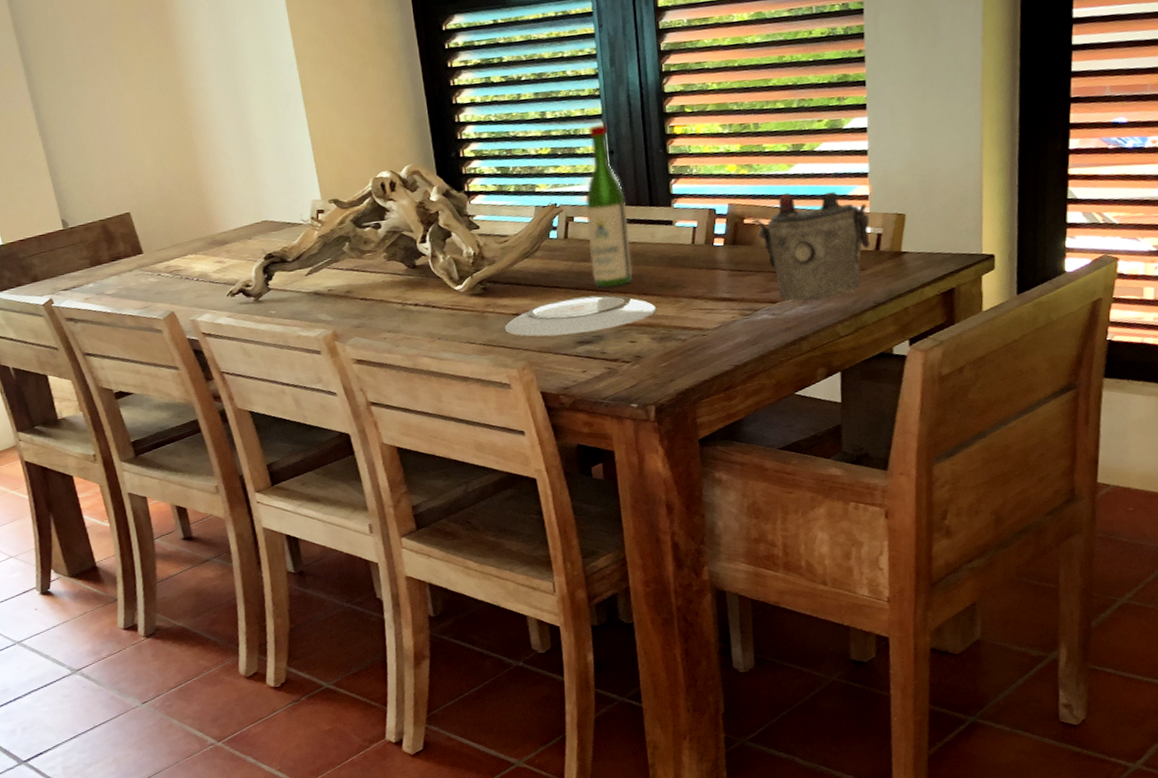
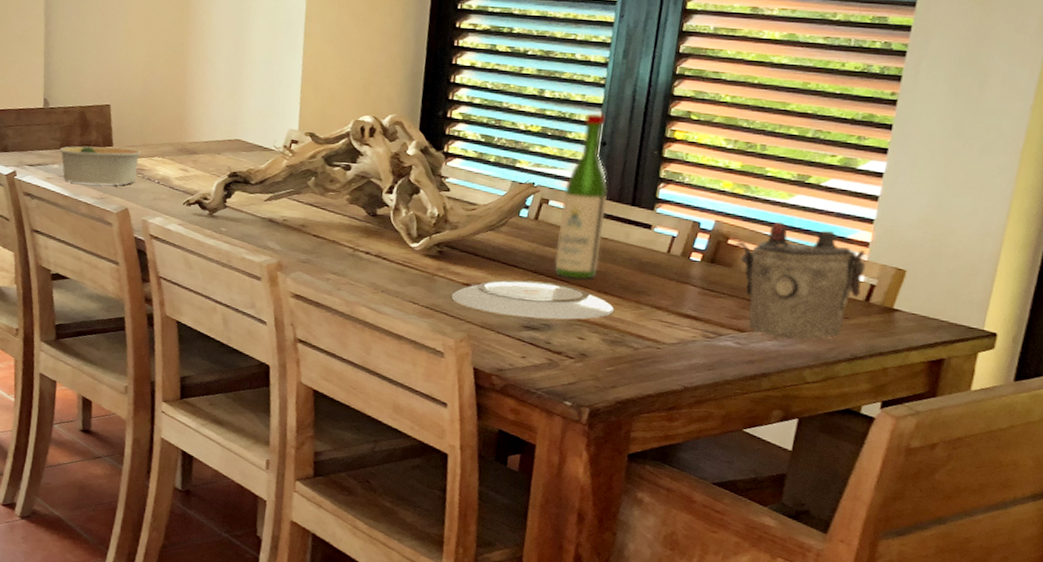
bowl: none [90,251,174,298] -> present [59,146,141,185]

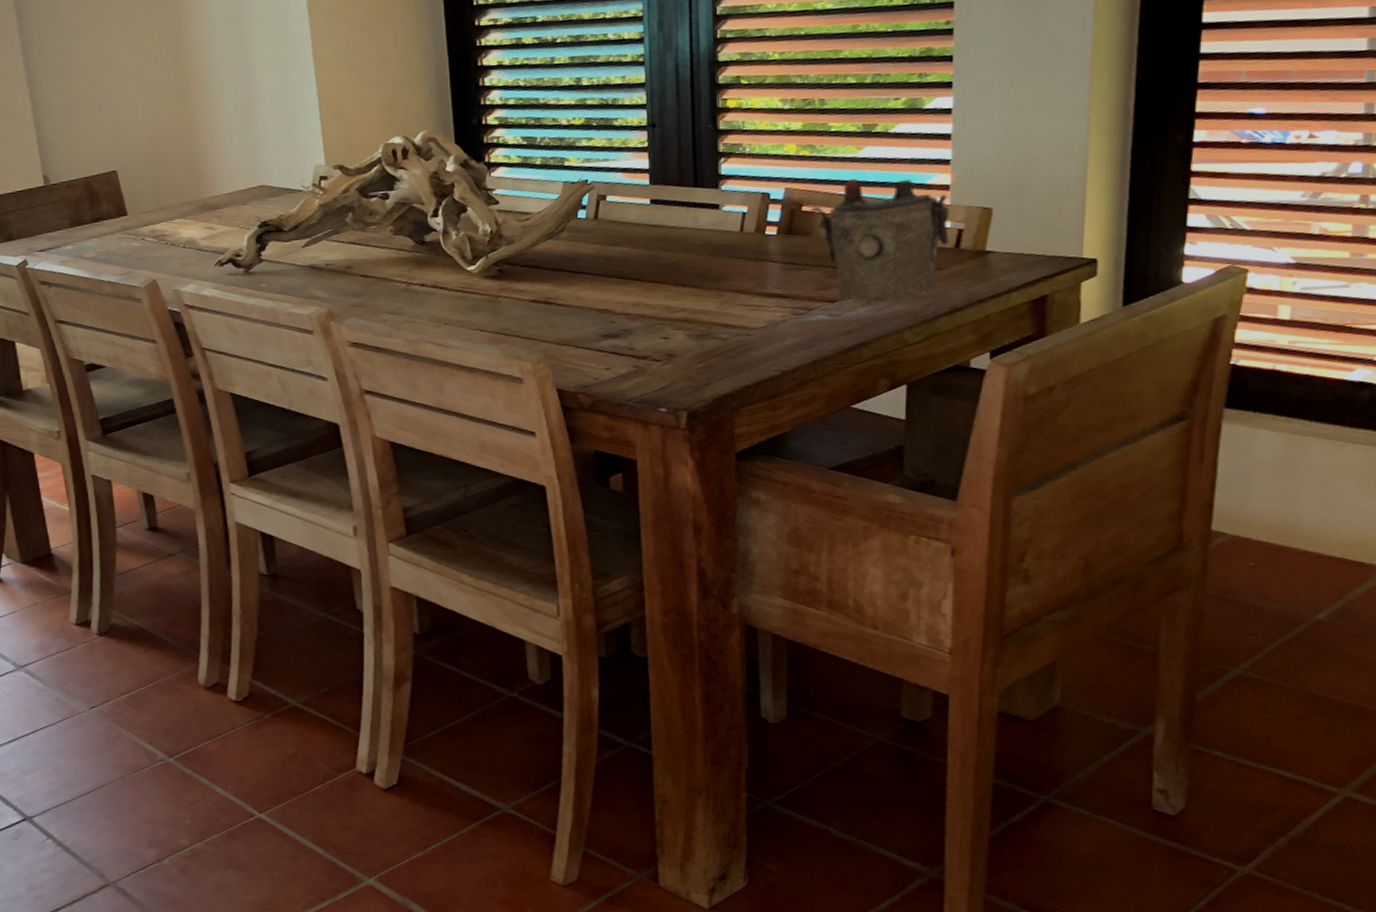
bowl: present [59,146,141,185] -> none [70,214,159,262]
plate: present [451,280,615,320] -> none [520,284,696,327]
wine bottle: present [555,113,608,279] -> none [620,94,670,276]

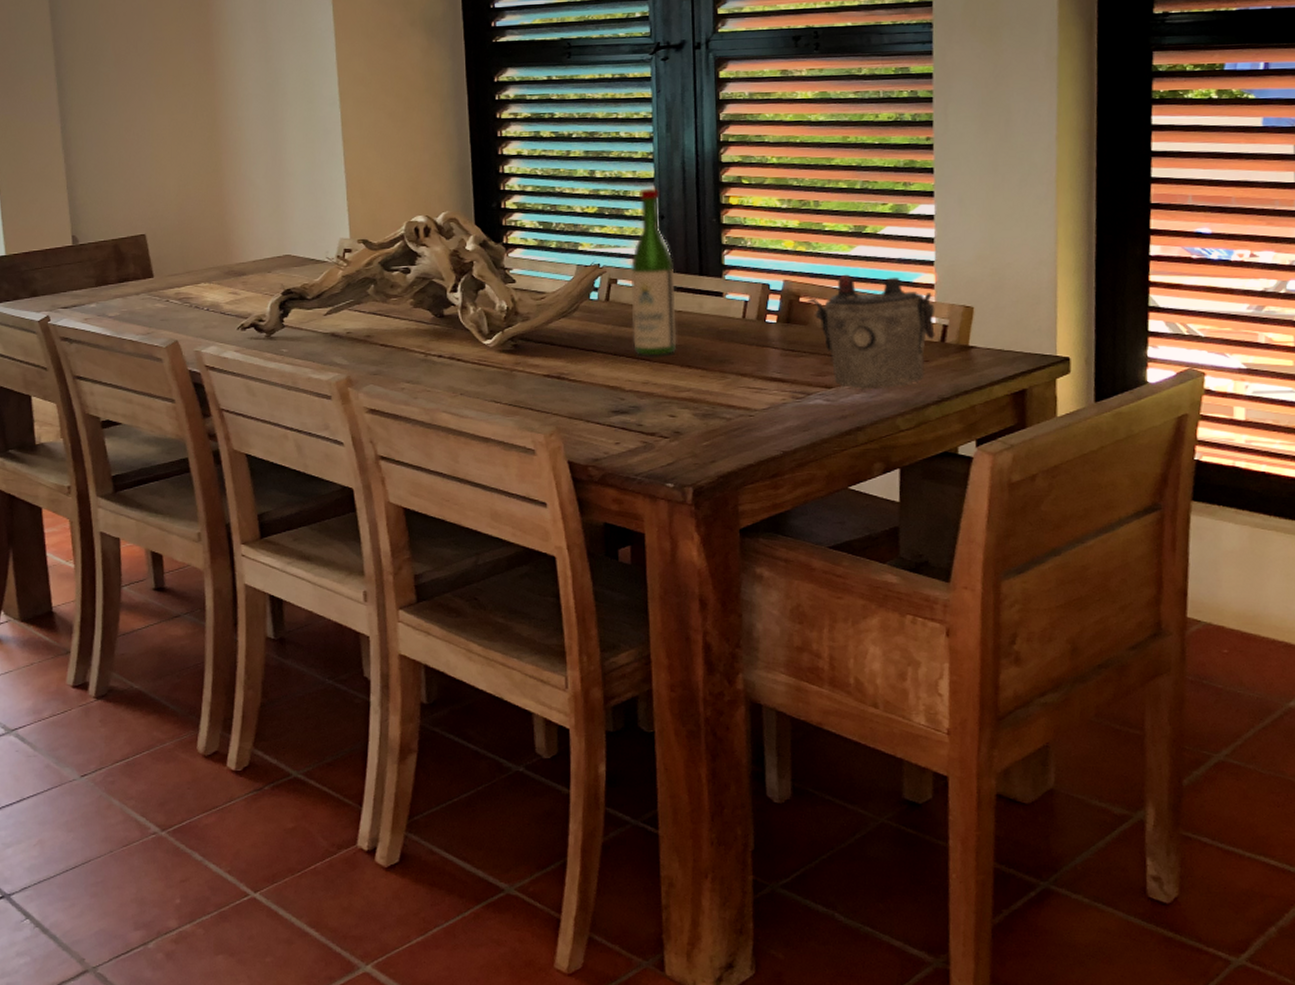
wine bottle: none [620,94,670,276] -> present [630,188,677,356]

